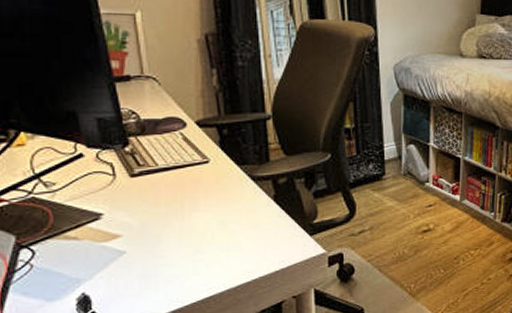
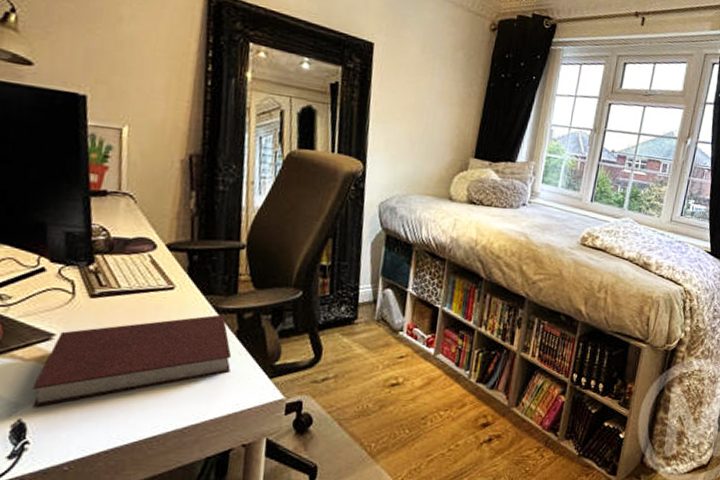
notebook: none [89,182,272,280] -> present [31,314,232,407]

